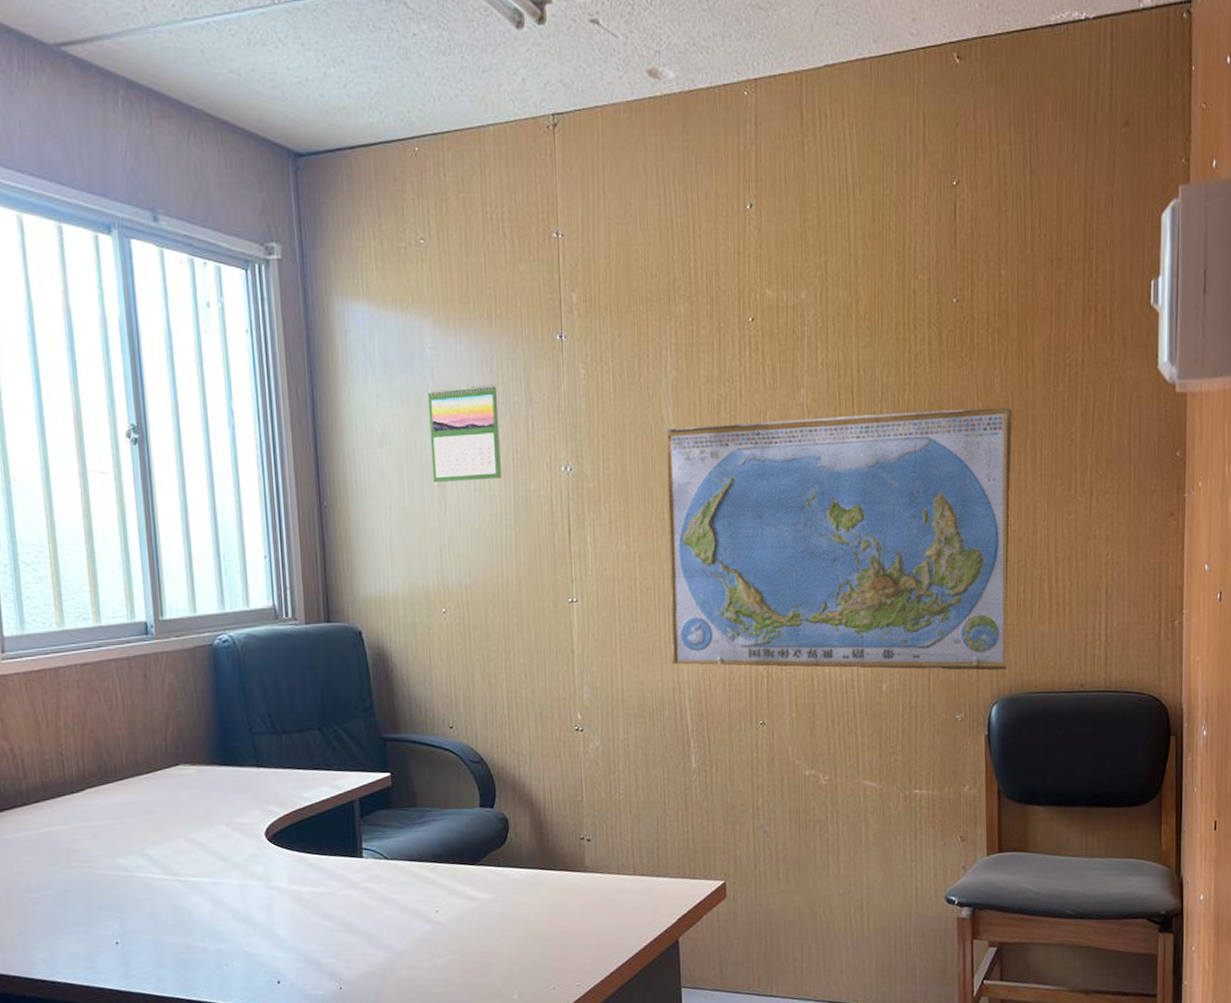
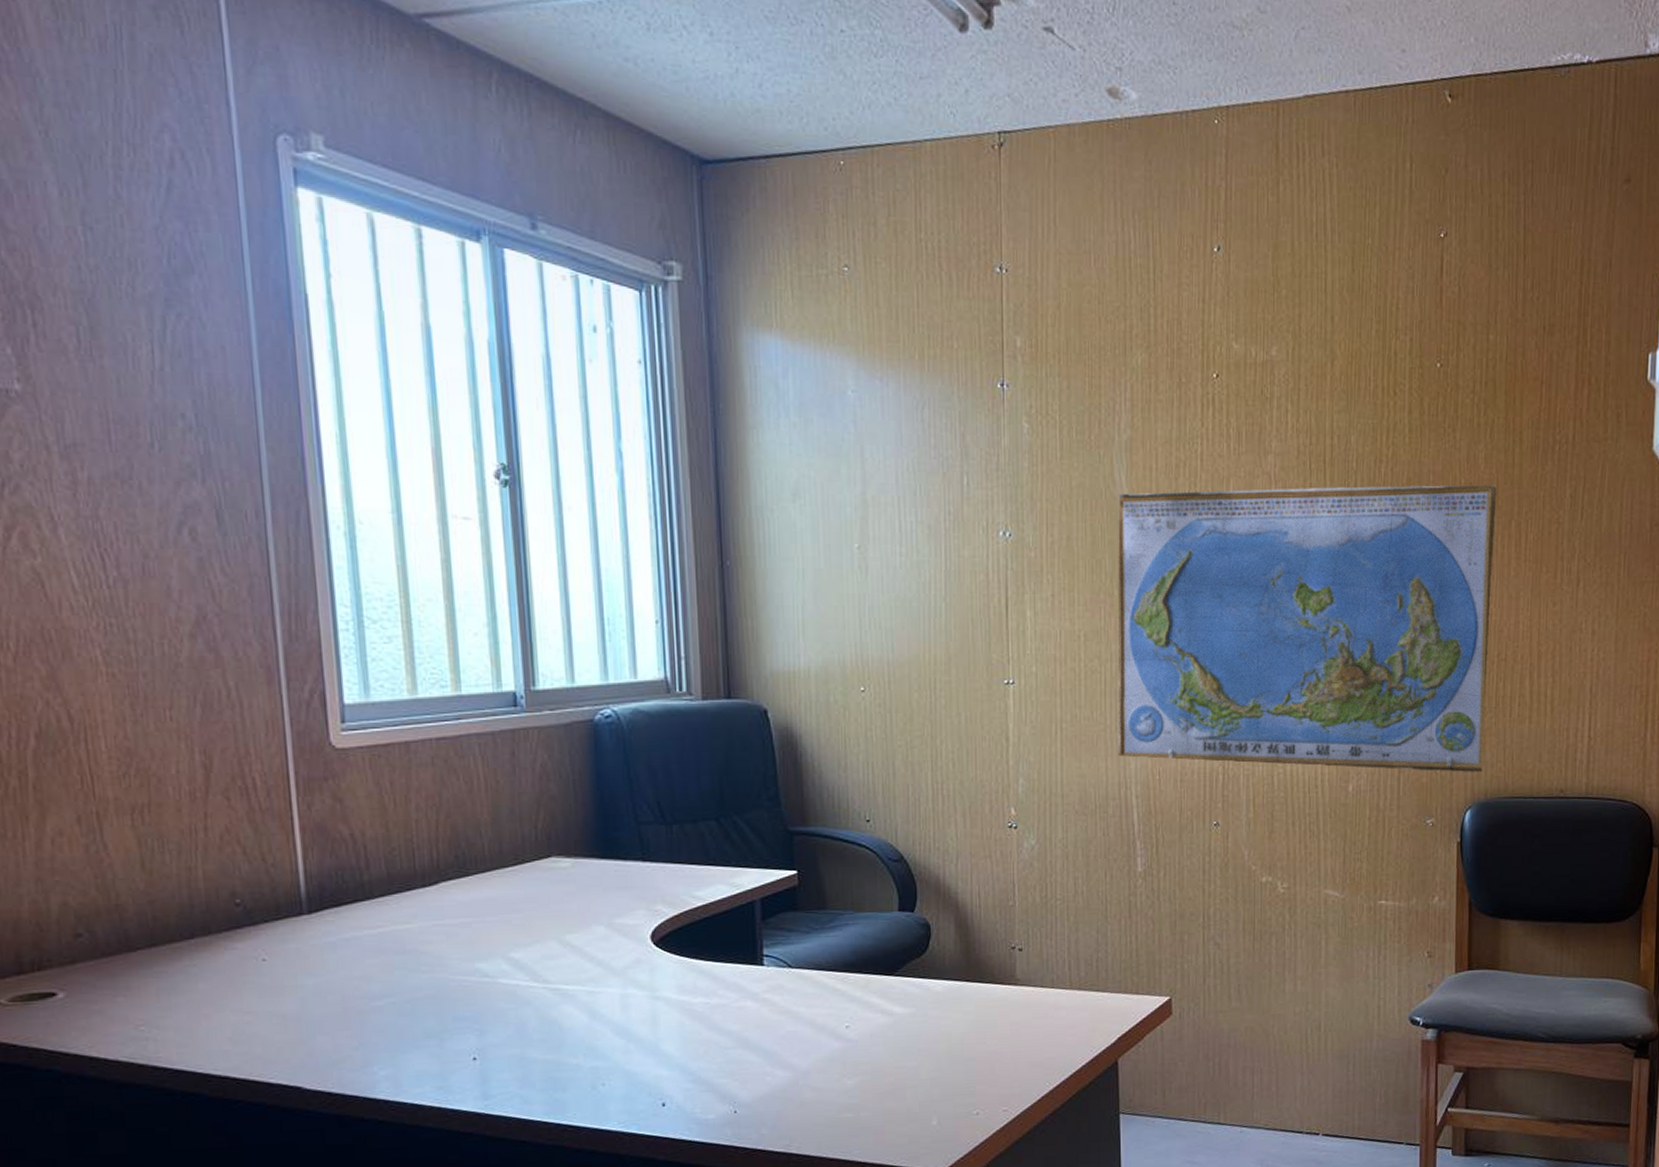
calendar: present [428,383,501,483] -> none [849,434,931,544]

